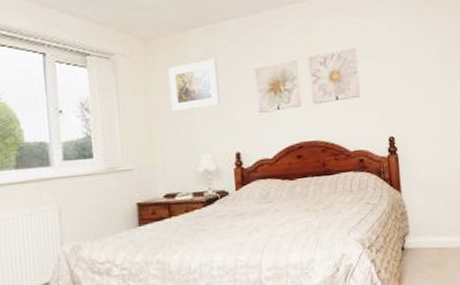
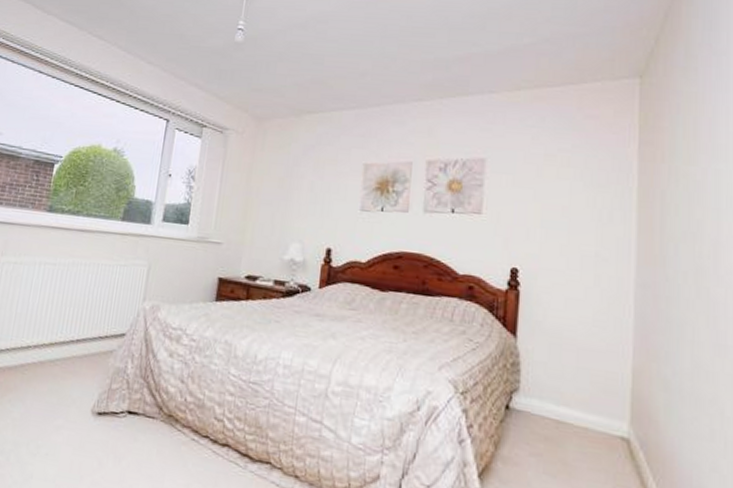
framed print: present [168,59,221,112] -> none [271,147,325,196]

